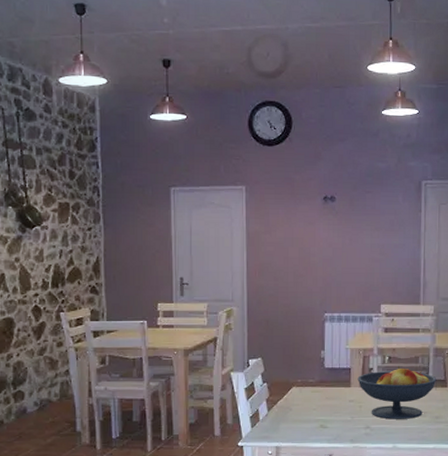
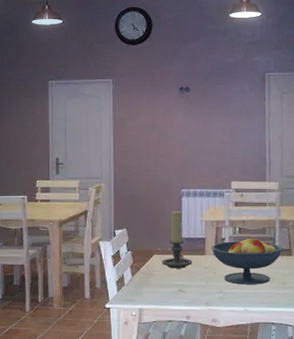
candle holder: none [302,337,336,402] -> present [162,211,192,269]

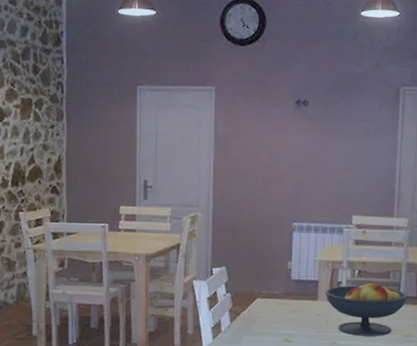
candle holder: present [162,211,192,269] -> none [266,247,302,315]

